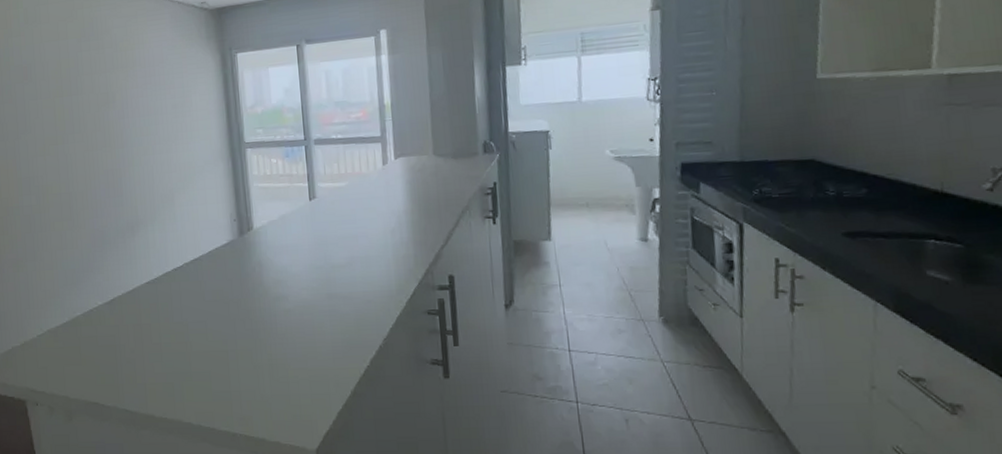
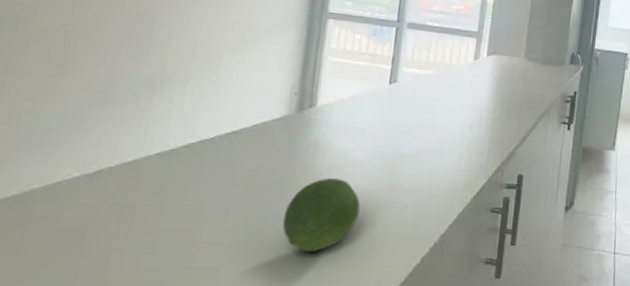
fruit: none [248,292,308,357] -> present [282,178,361,252]

